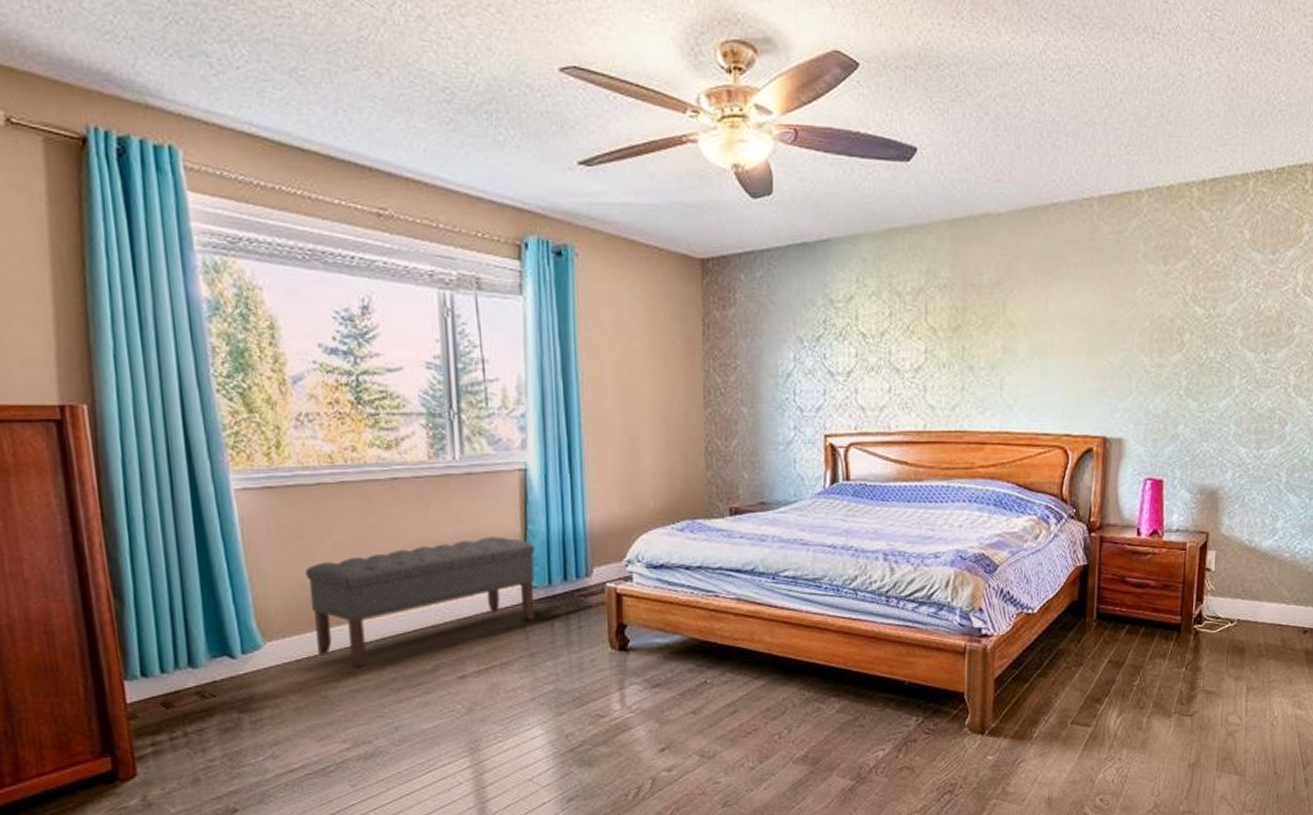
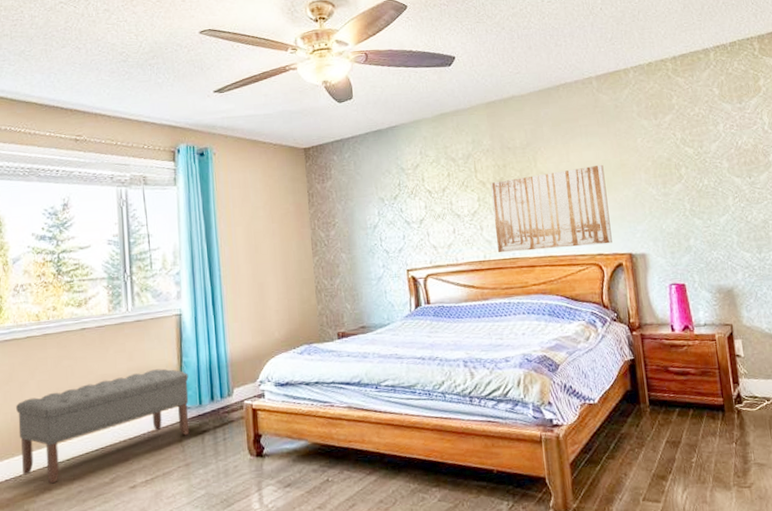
wall art: none [941,319,1089,423] -> present [490,164,613,253]

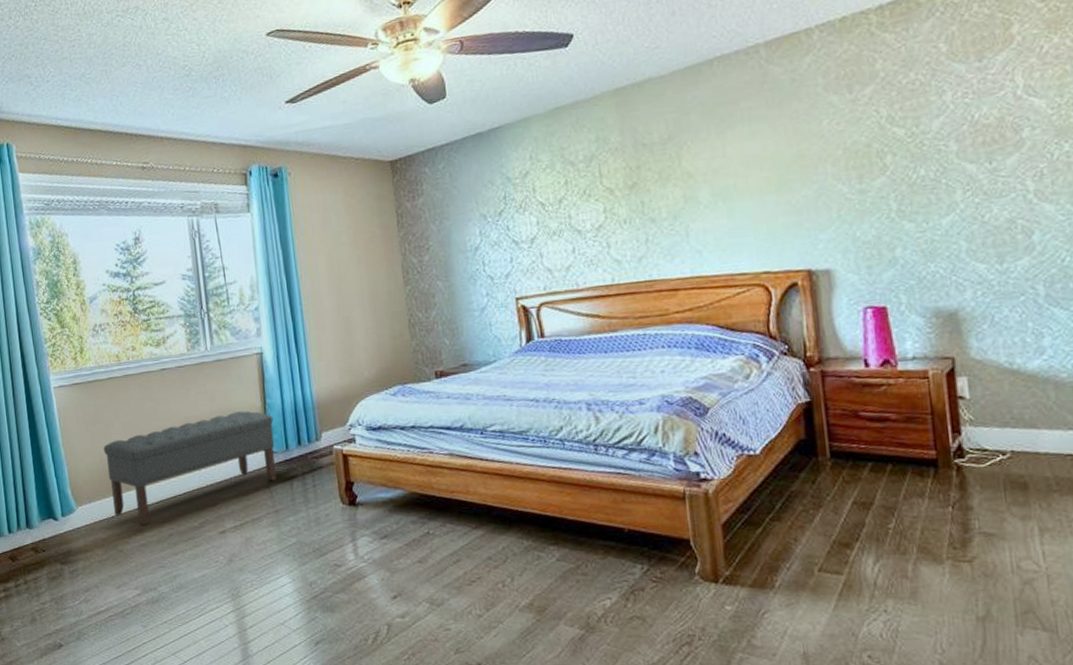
wall art: present [490,164,613,253] -> none [619,157,784,275]

